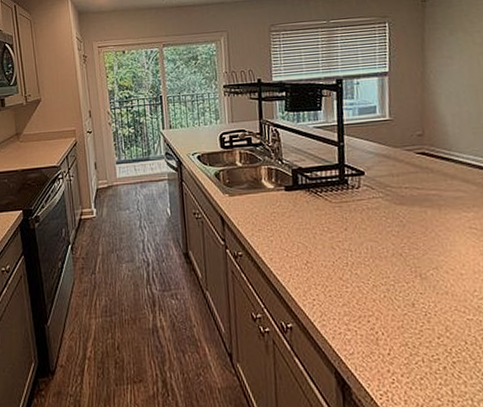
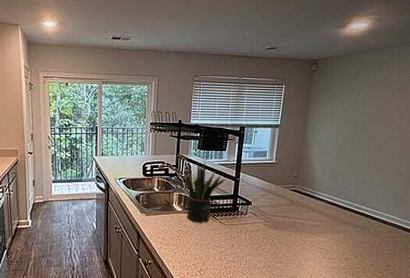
potted plant: none [272,126,327,202] -> present [185,162,227,223]

